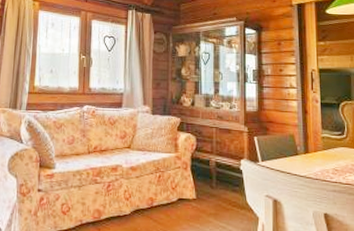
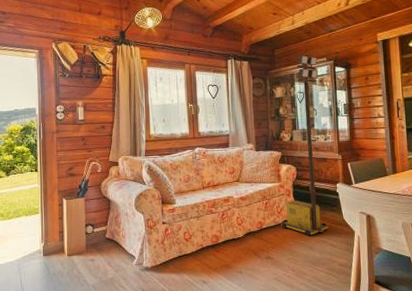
portable light tower: none [175,13,229,219] -> present [281,55,329,235]

